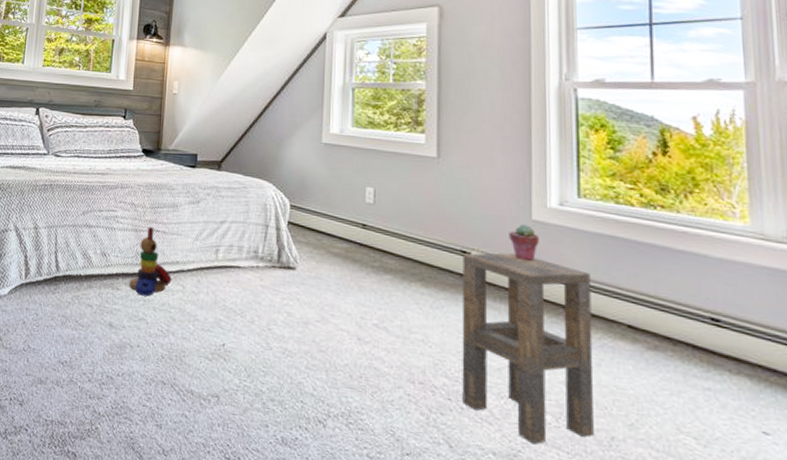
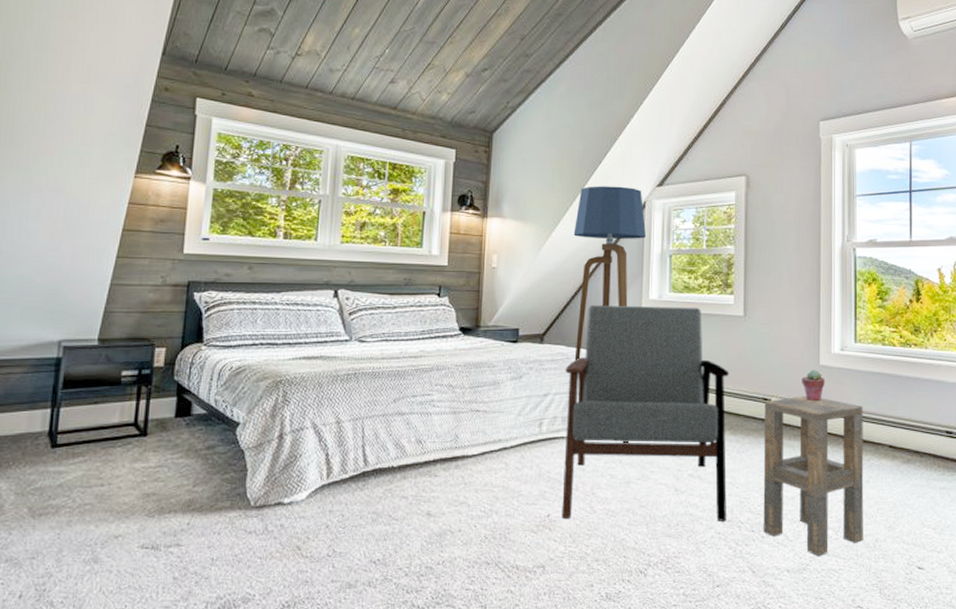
stacking toy: present [129,227,172,297] -> none [448,408,494,479]
armchair: none [237,135,420,383] -> present [562,305,729,521]
floor lamp: none [251,16,327,282] -> present [573,186,647,444]

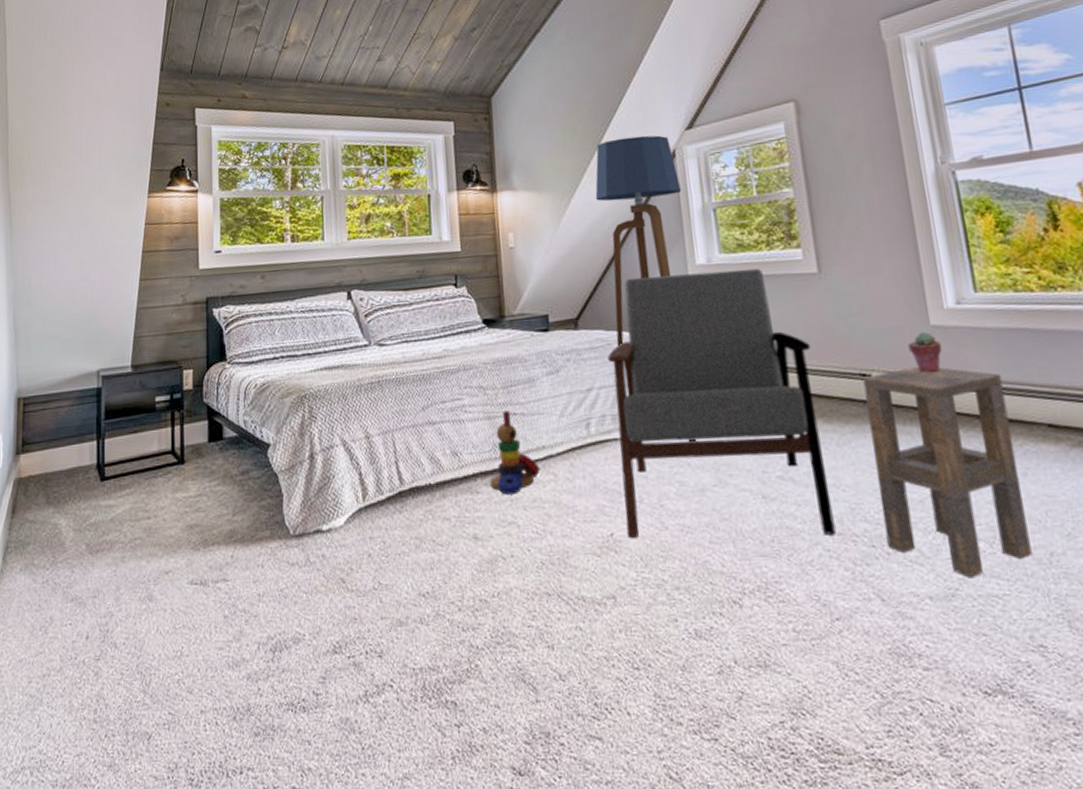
stacking toy: none [448,408,494,479] -> present [490,411,540,495]

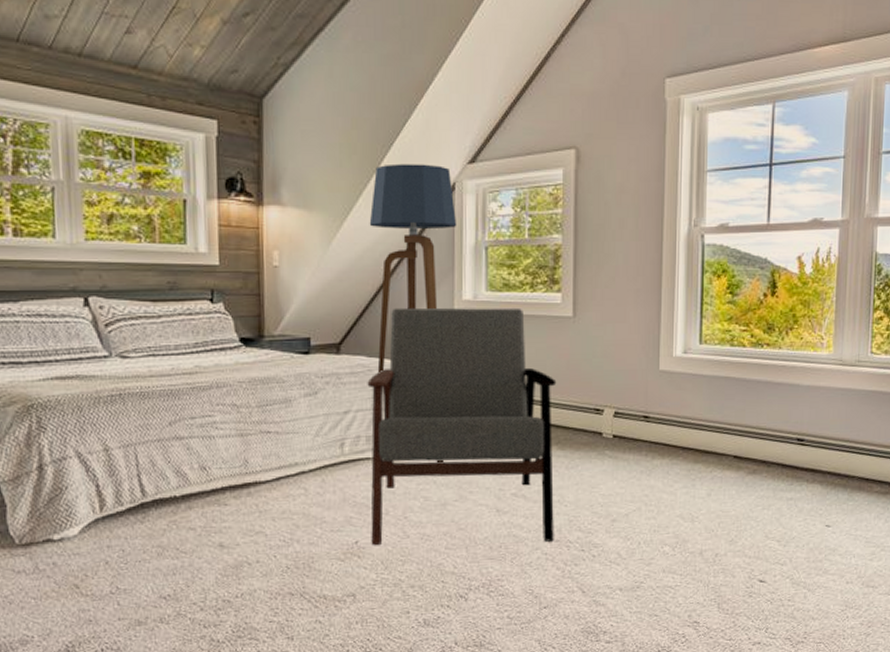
stacking toy: present [490,411,540,495] -> none [239,429,291,507]
side table: present [863,366,1032,579] -> none [594,404,706,574]
potted succulent: present [908,332,942,374] -> none [638,376,665,411]

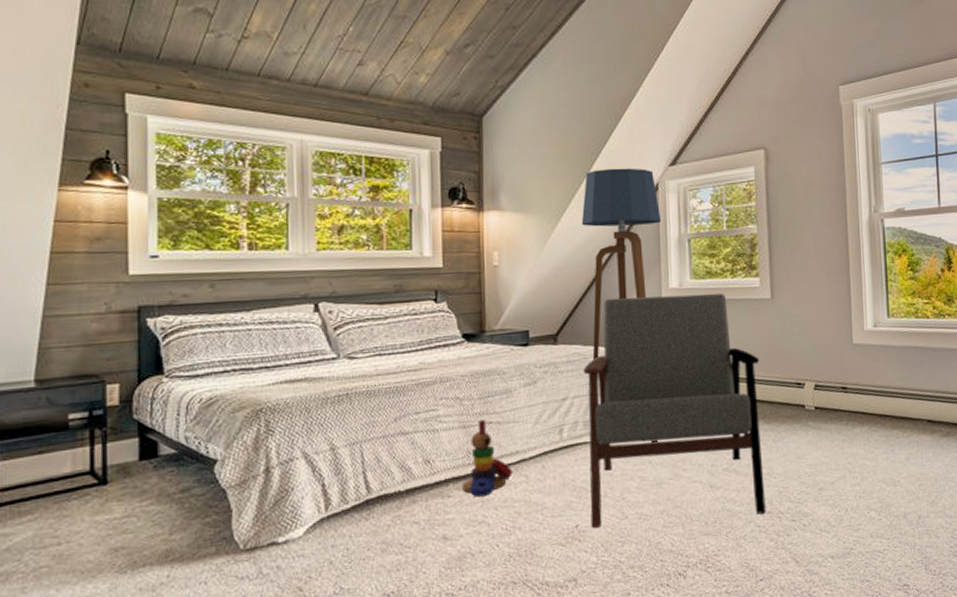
stacking toy: none [239,429,291,507] -> present [462,420,513,497]

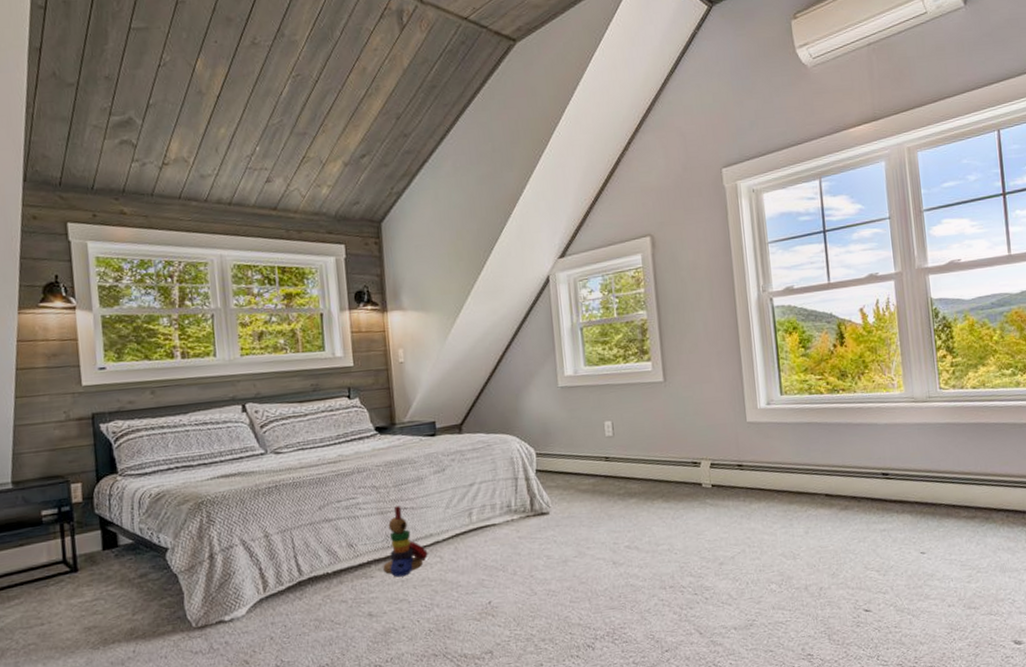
floor lamp: present [581,168,662,444] -> none [478,262,562,524]
armchair: present [583,293,766,529] -> none [487,378,668,605]

